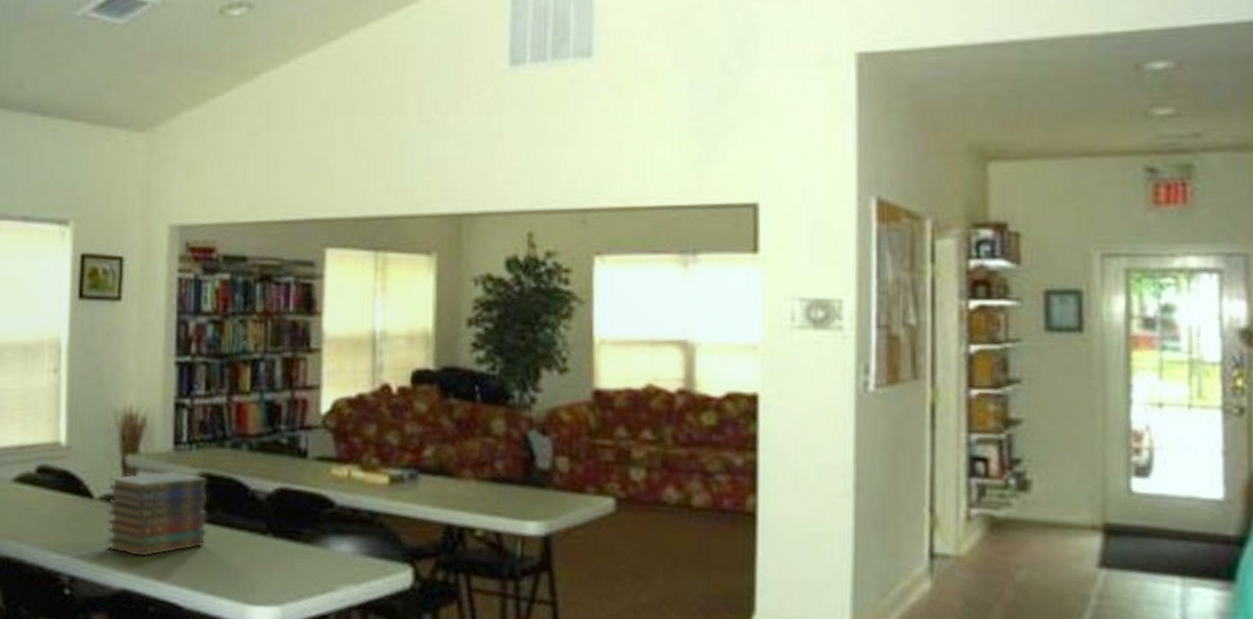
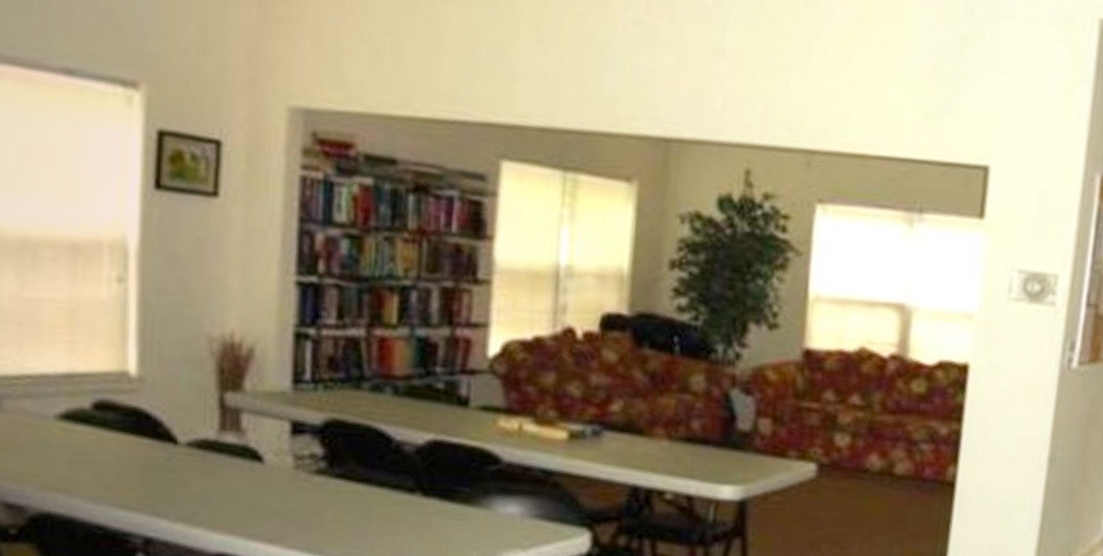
book stack: present [106,470,208,558] -> none [197,414,338,517]

